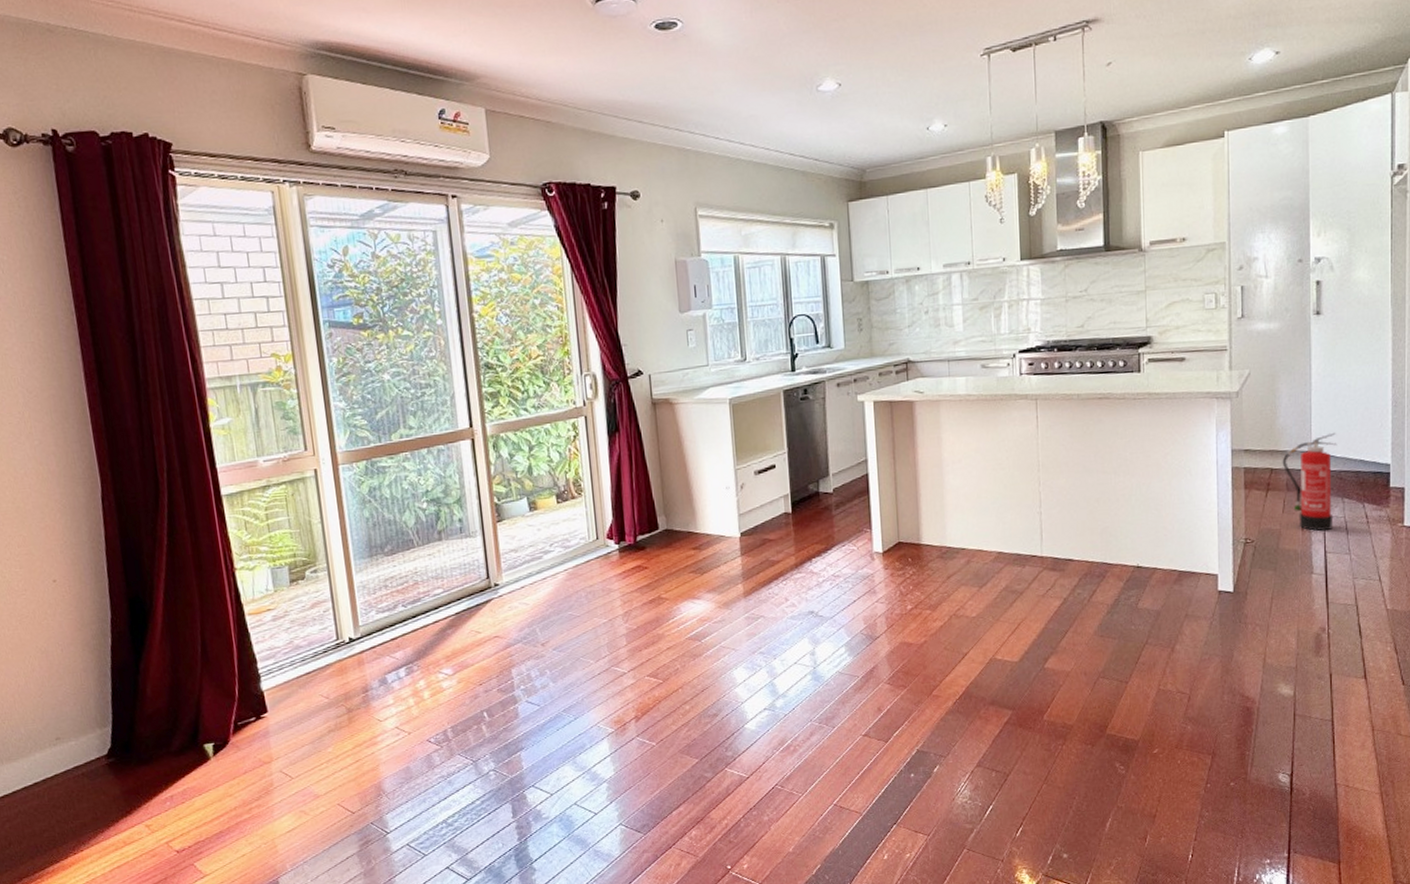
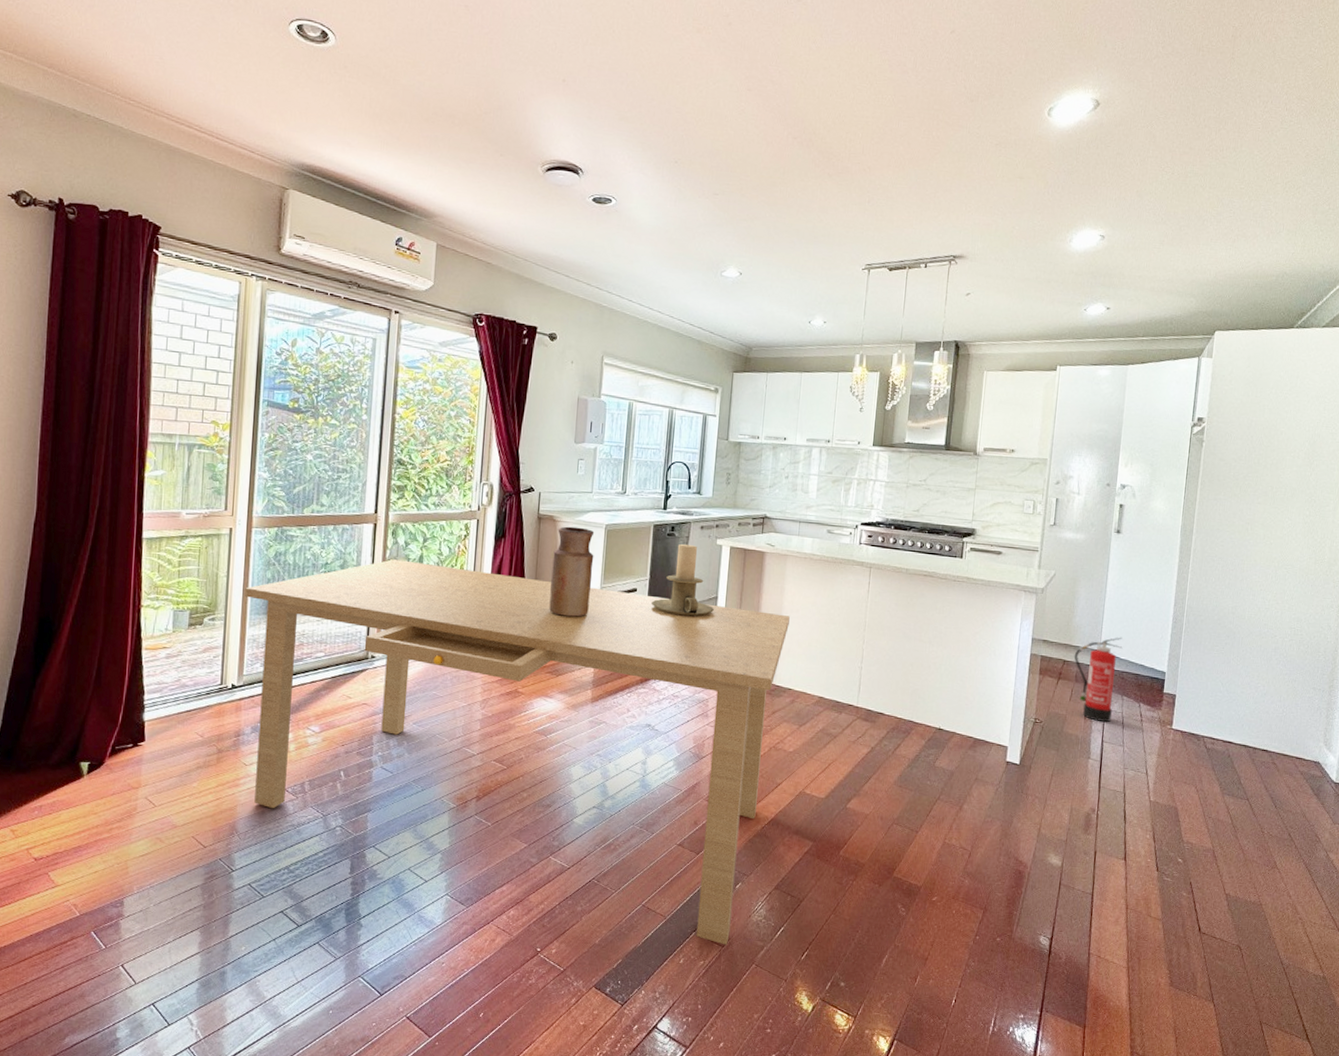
dining table: none [343,467,953,834] -> present [245,559,790,945]
vase: none [676,406,725,508] -> present [549,526,595,618]
candle holder: none [793,406,867,487] -> present [651,544,715,617]

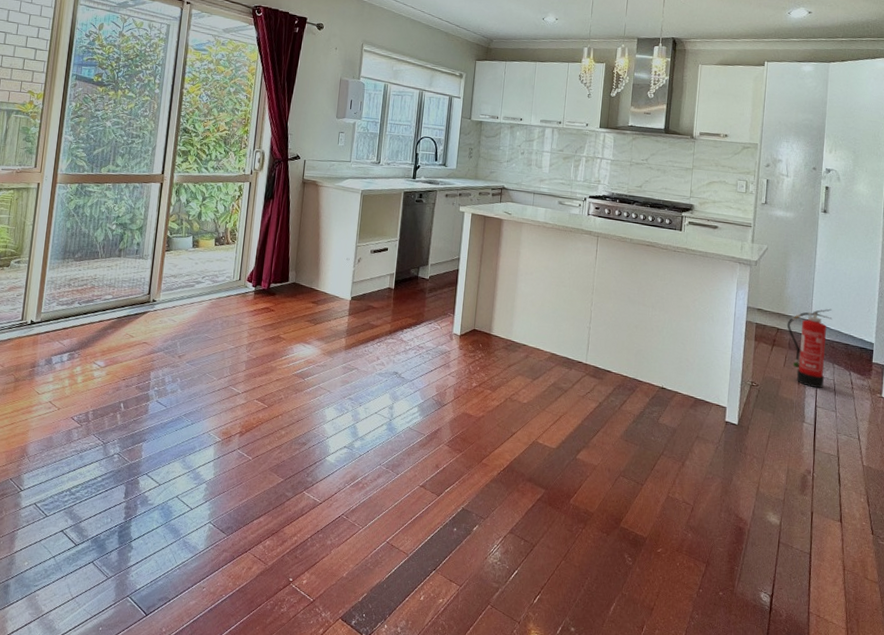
dining table: present [245,559,790,945] -> none [44,215,525,585]
vase: present [549,526,595,618] -> none [310,190,352,272]
candle holder: present [651,544,715,617] -> none [400,210,457,276]

